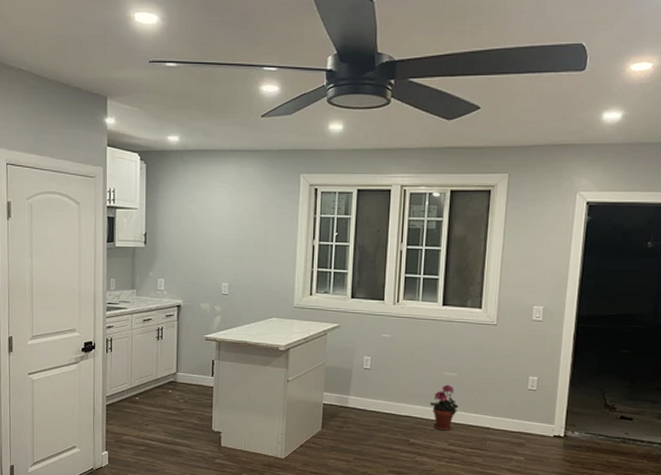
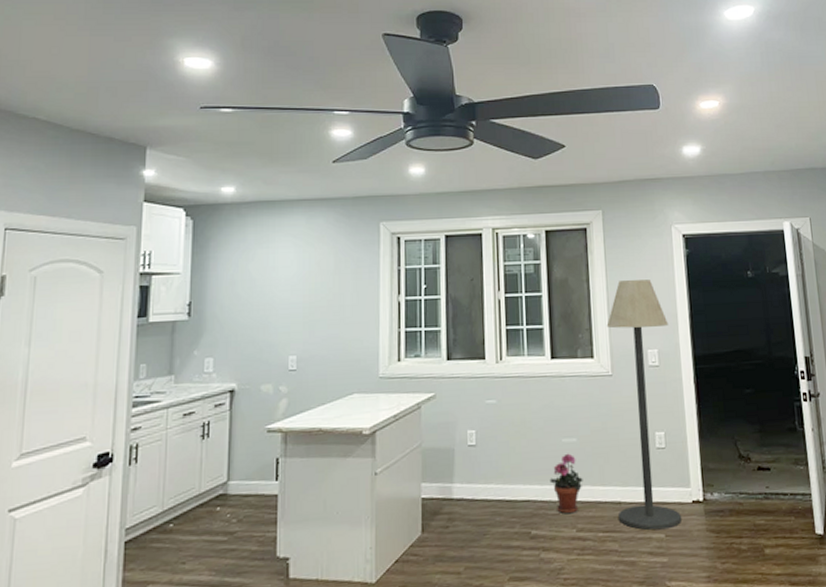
floor lamp: none [486,242,558,454] -> present [606,279,681,531]

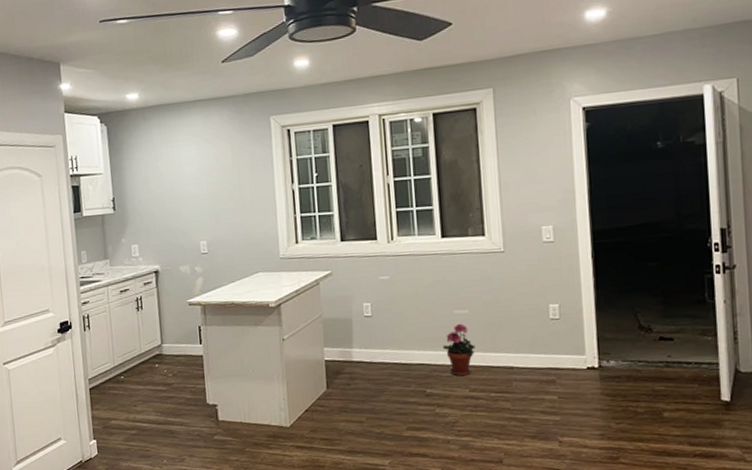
floor lamp: present [606,279,681,531] -> none [498,156,575,393]

